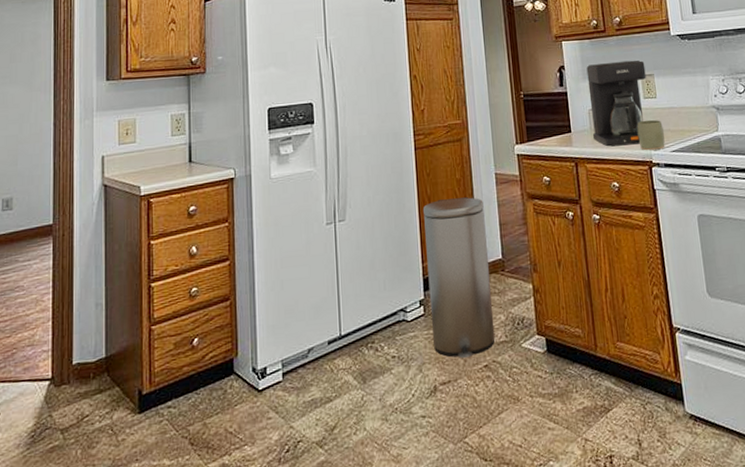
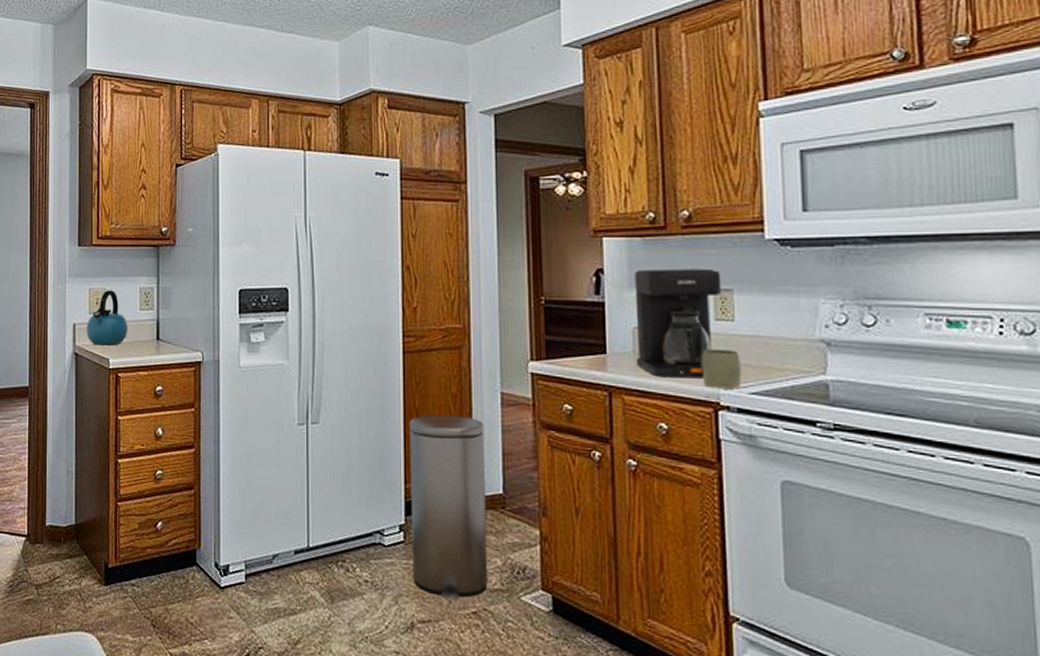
kettle: none [116,120,159,174] -> present [86,290,127,345]

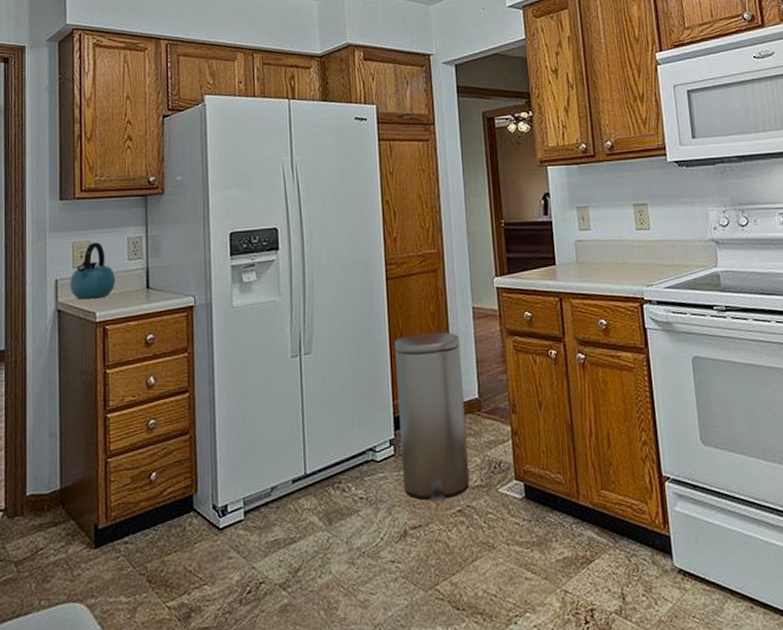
coffee maker: present [634,268,721,378] -> none [573,188,639,281]
mug: present [701,348,742,389] -> none [627,253,658,287]

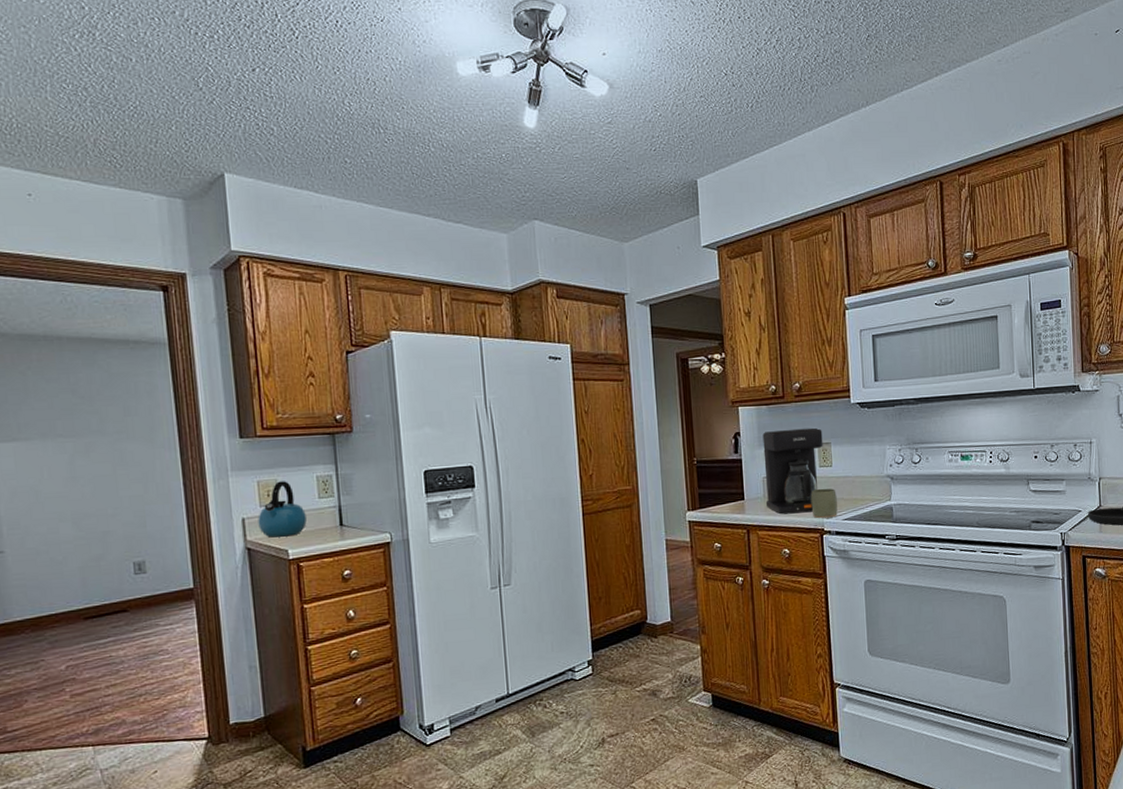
pedal bin: present [394,332,470,503] -> none [591,562,663,714]
coffee maker: none [573,188,639,281] -> present [762,427,823,515]
mug: none [627,253,658,287] -> present [810,488,838,519]

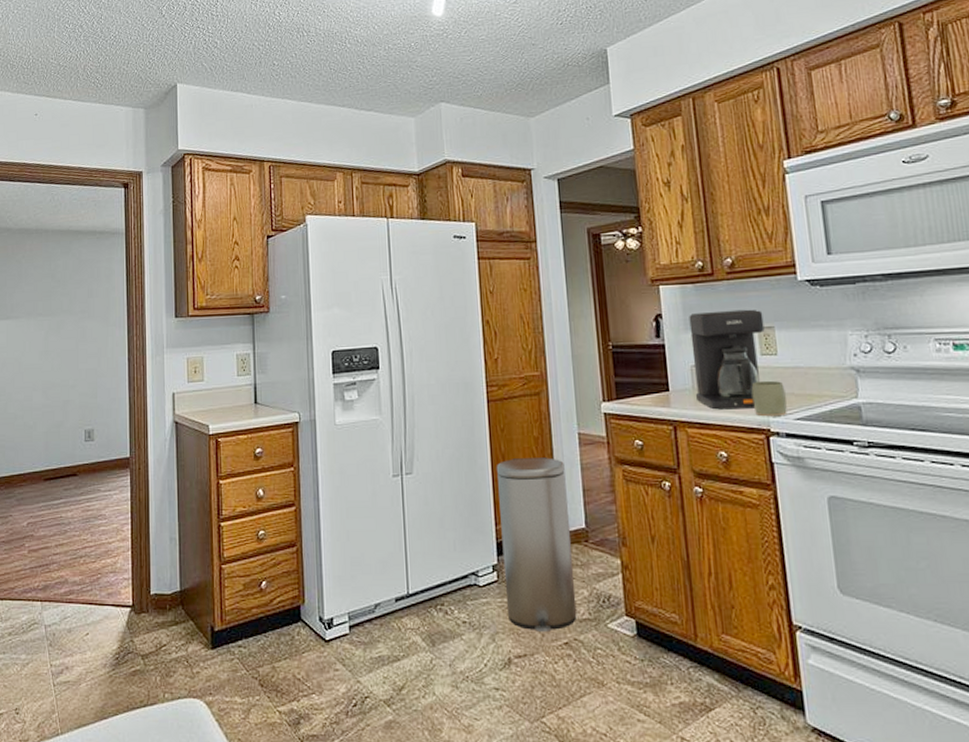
kettle: present [258,481,307,538] -> none [185,358,226,412]
pedal bin: none [591,562,663,714] -> present [496,457,577,633]

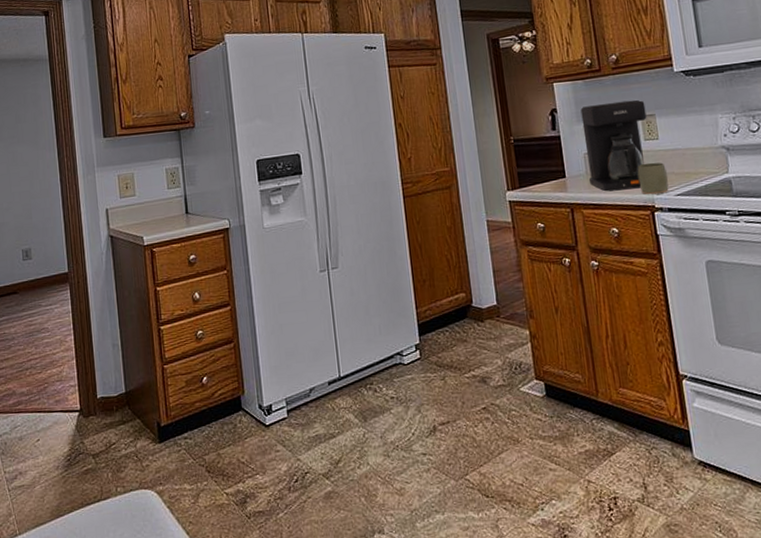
pedal bin: present [496,457,577,633] -> none [414,244,493,401]

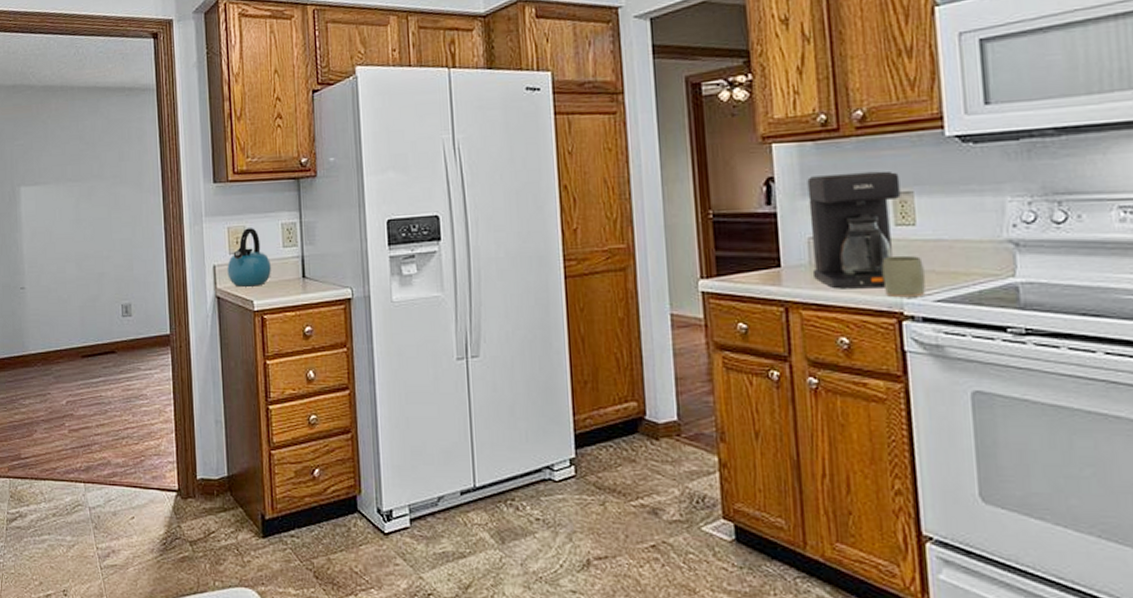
kettle: none [118,174,158,226] -> present [227,228,271,287]

